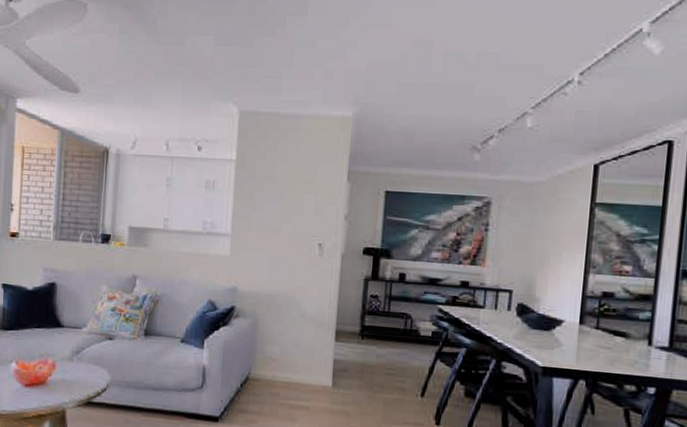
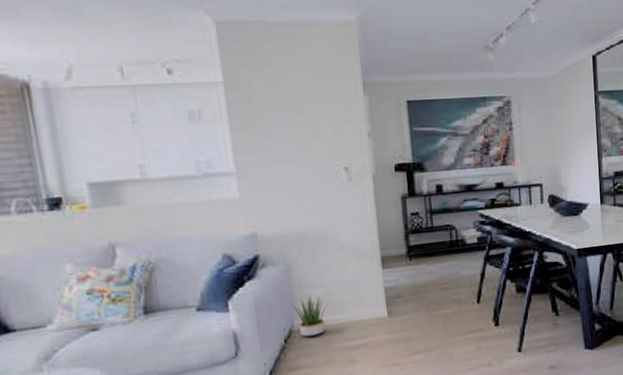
potted plant: none [251,349,284,388] -> present [290,294,330,338]

